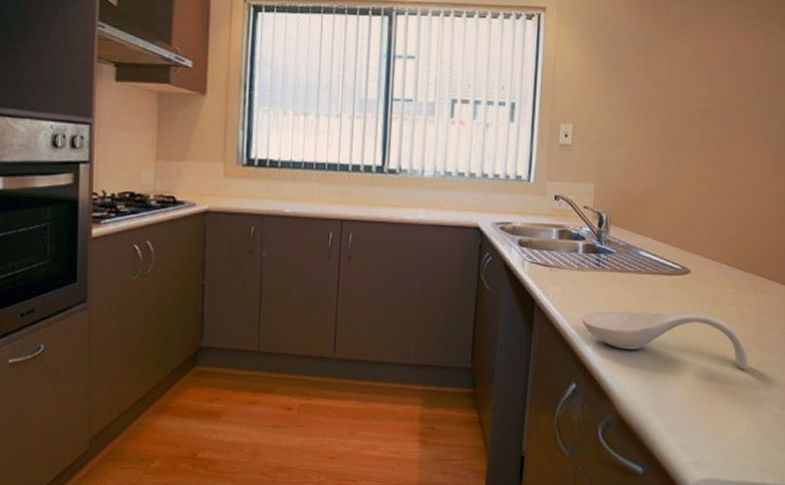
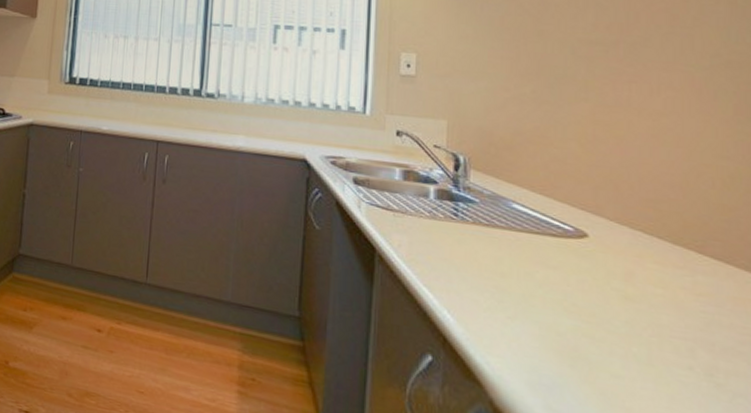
spoon rest: present [582,309,749,370] -> none [437,270,691,377]

